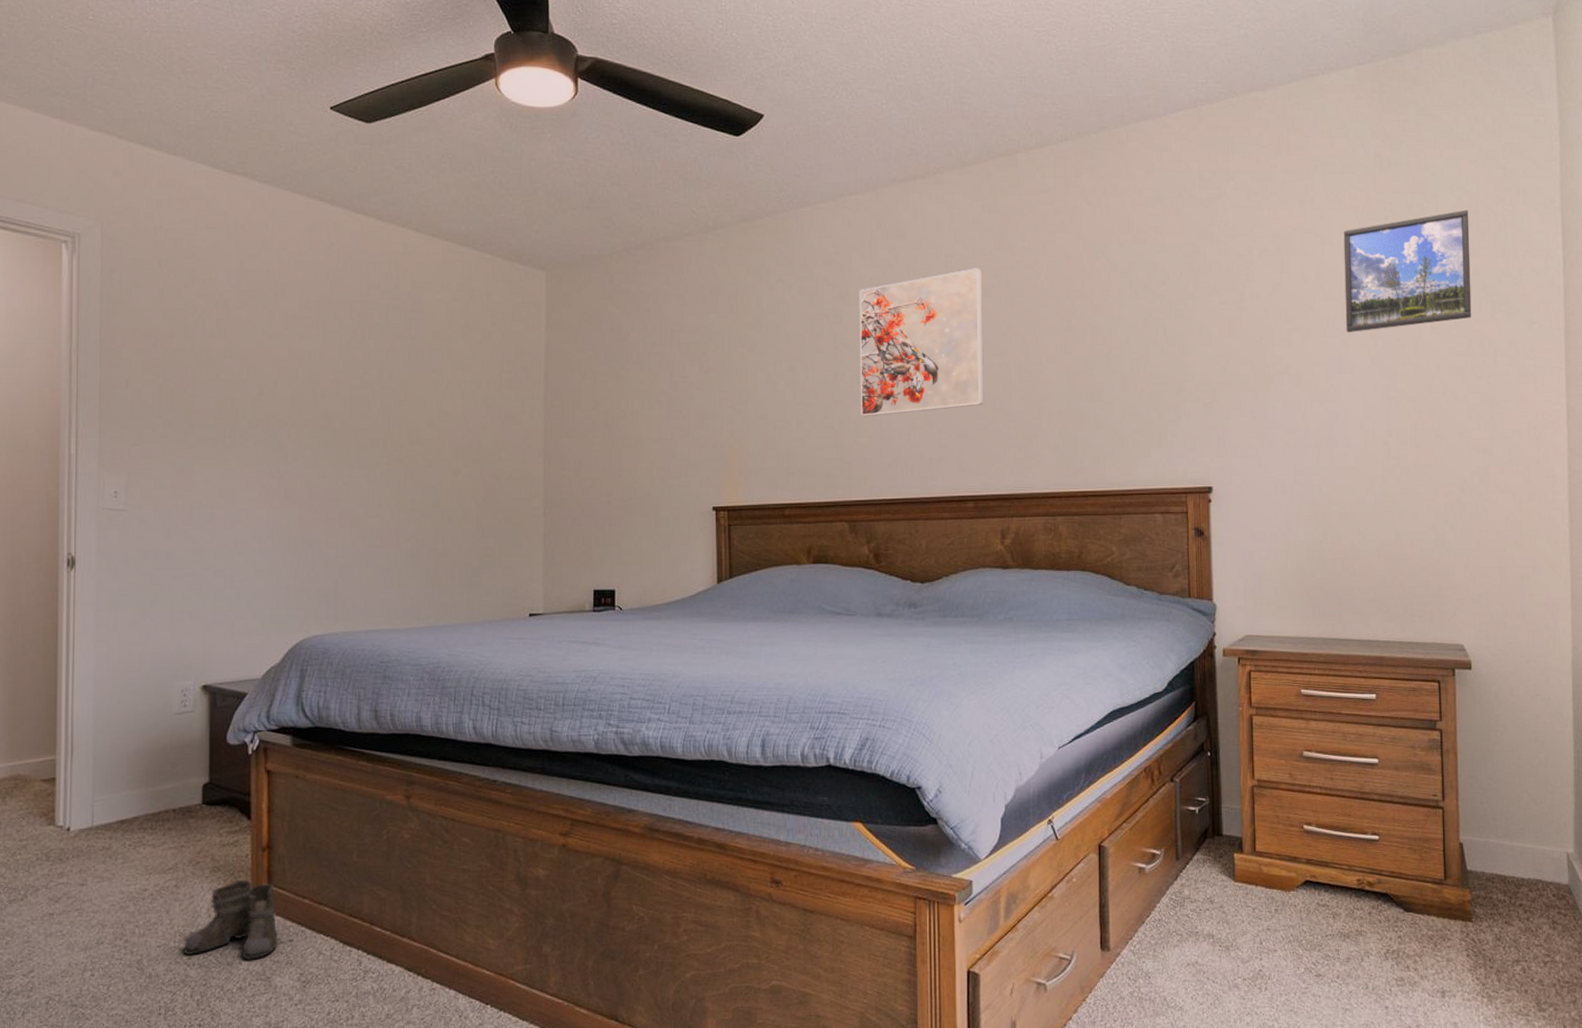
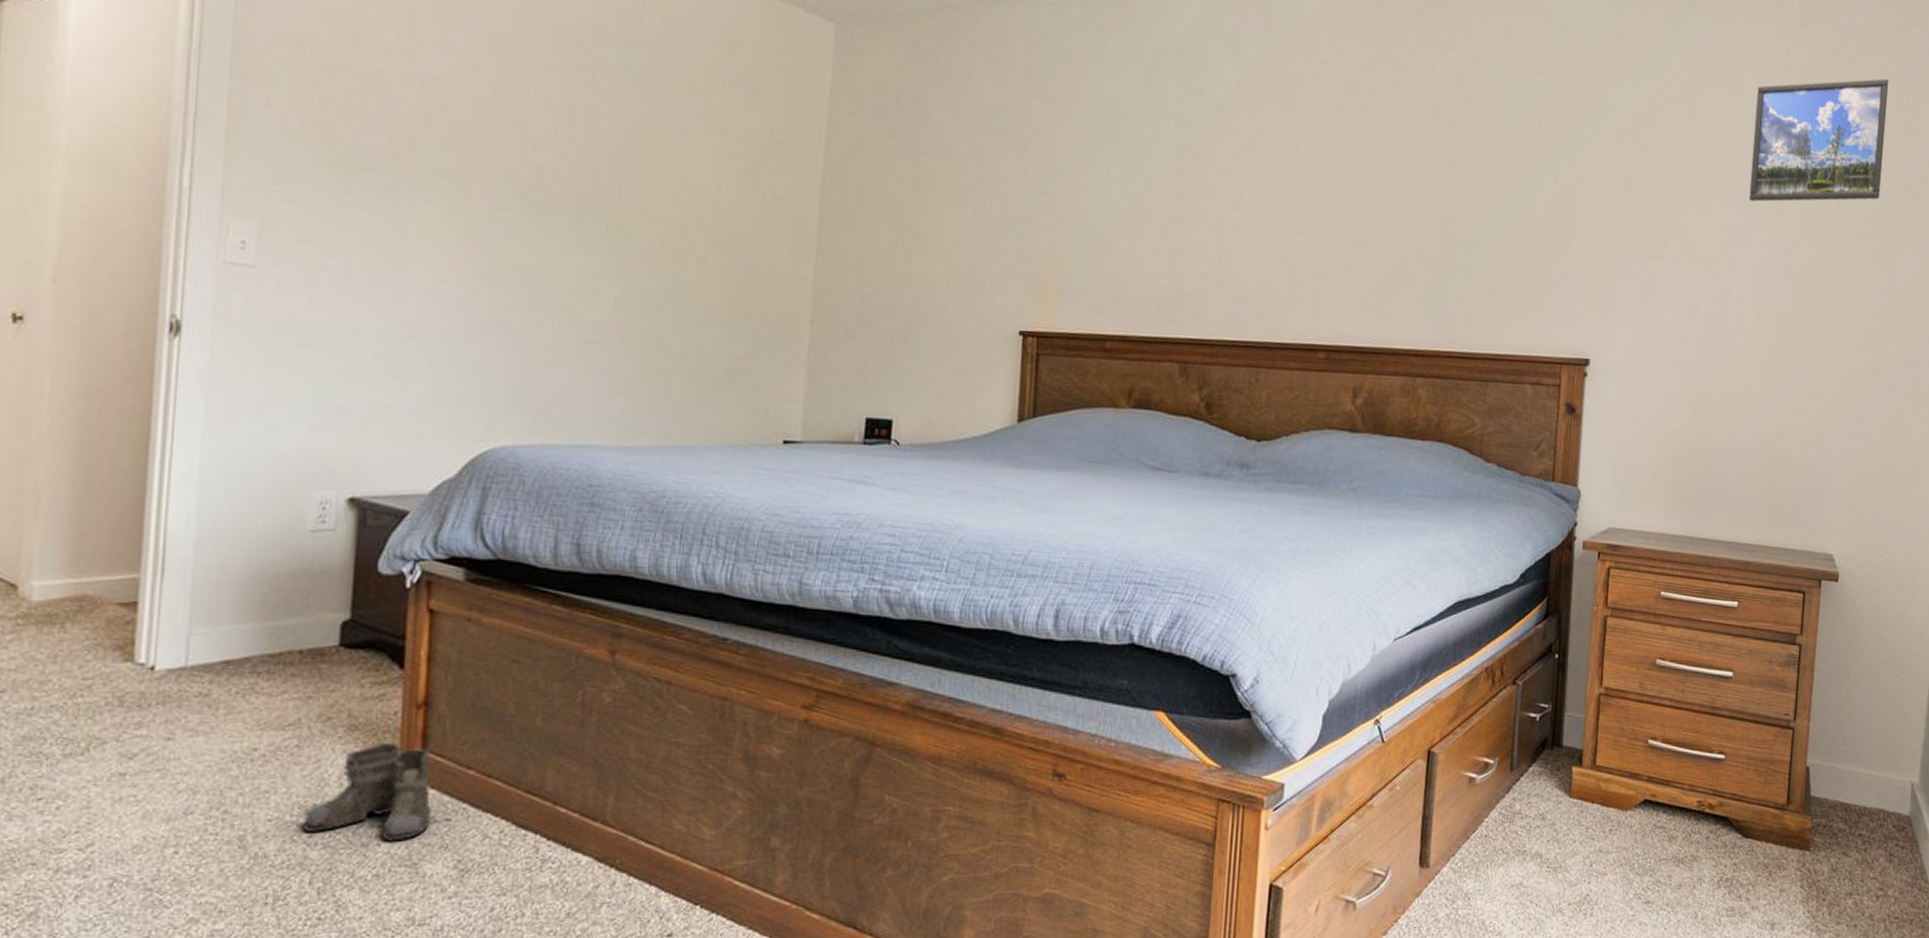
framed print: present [859,268,984,417] -> none [1204,80,1360,242]

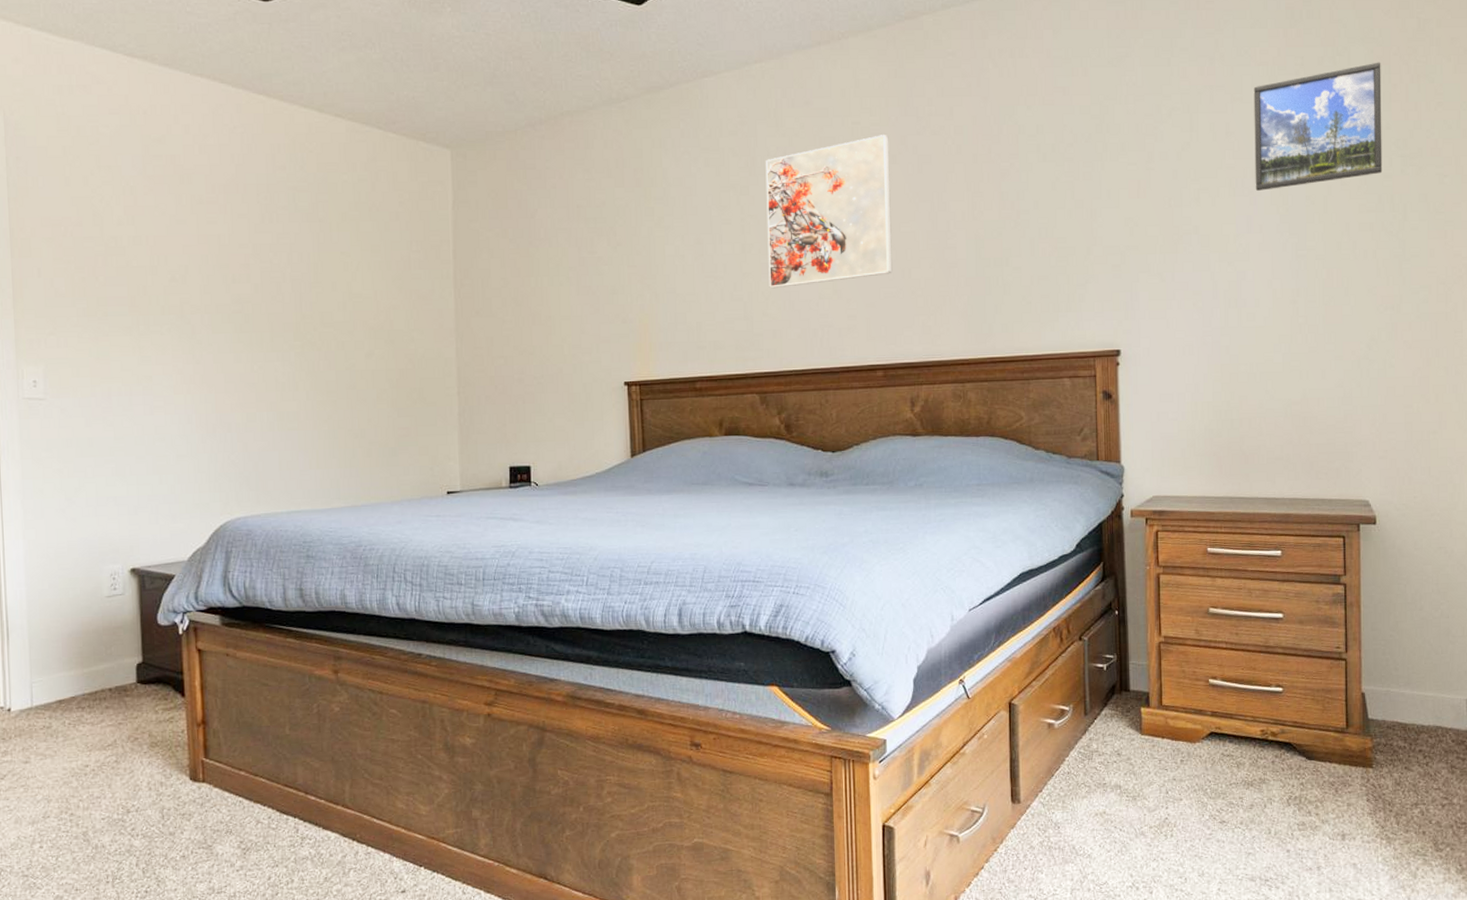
boots: present [303,743,452,841] -> none [127,754,232,830]
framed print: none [1204,80,1360,242] -> present [765,135,893,289]

